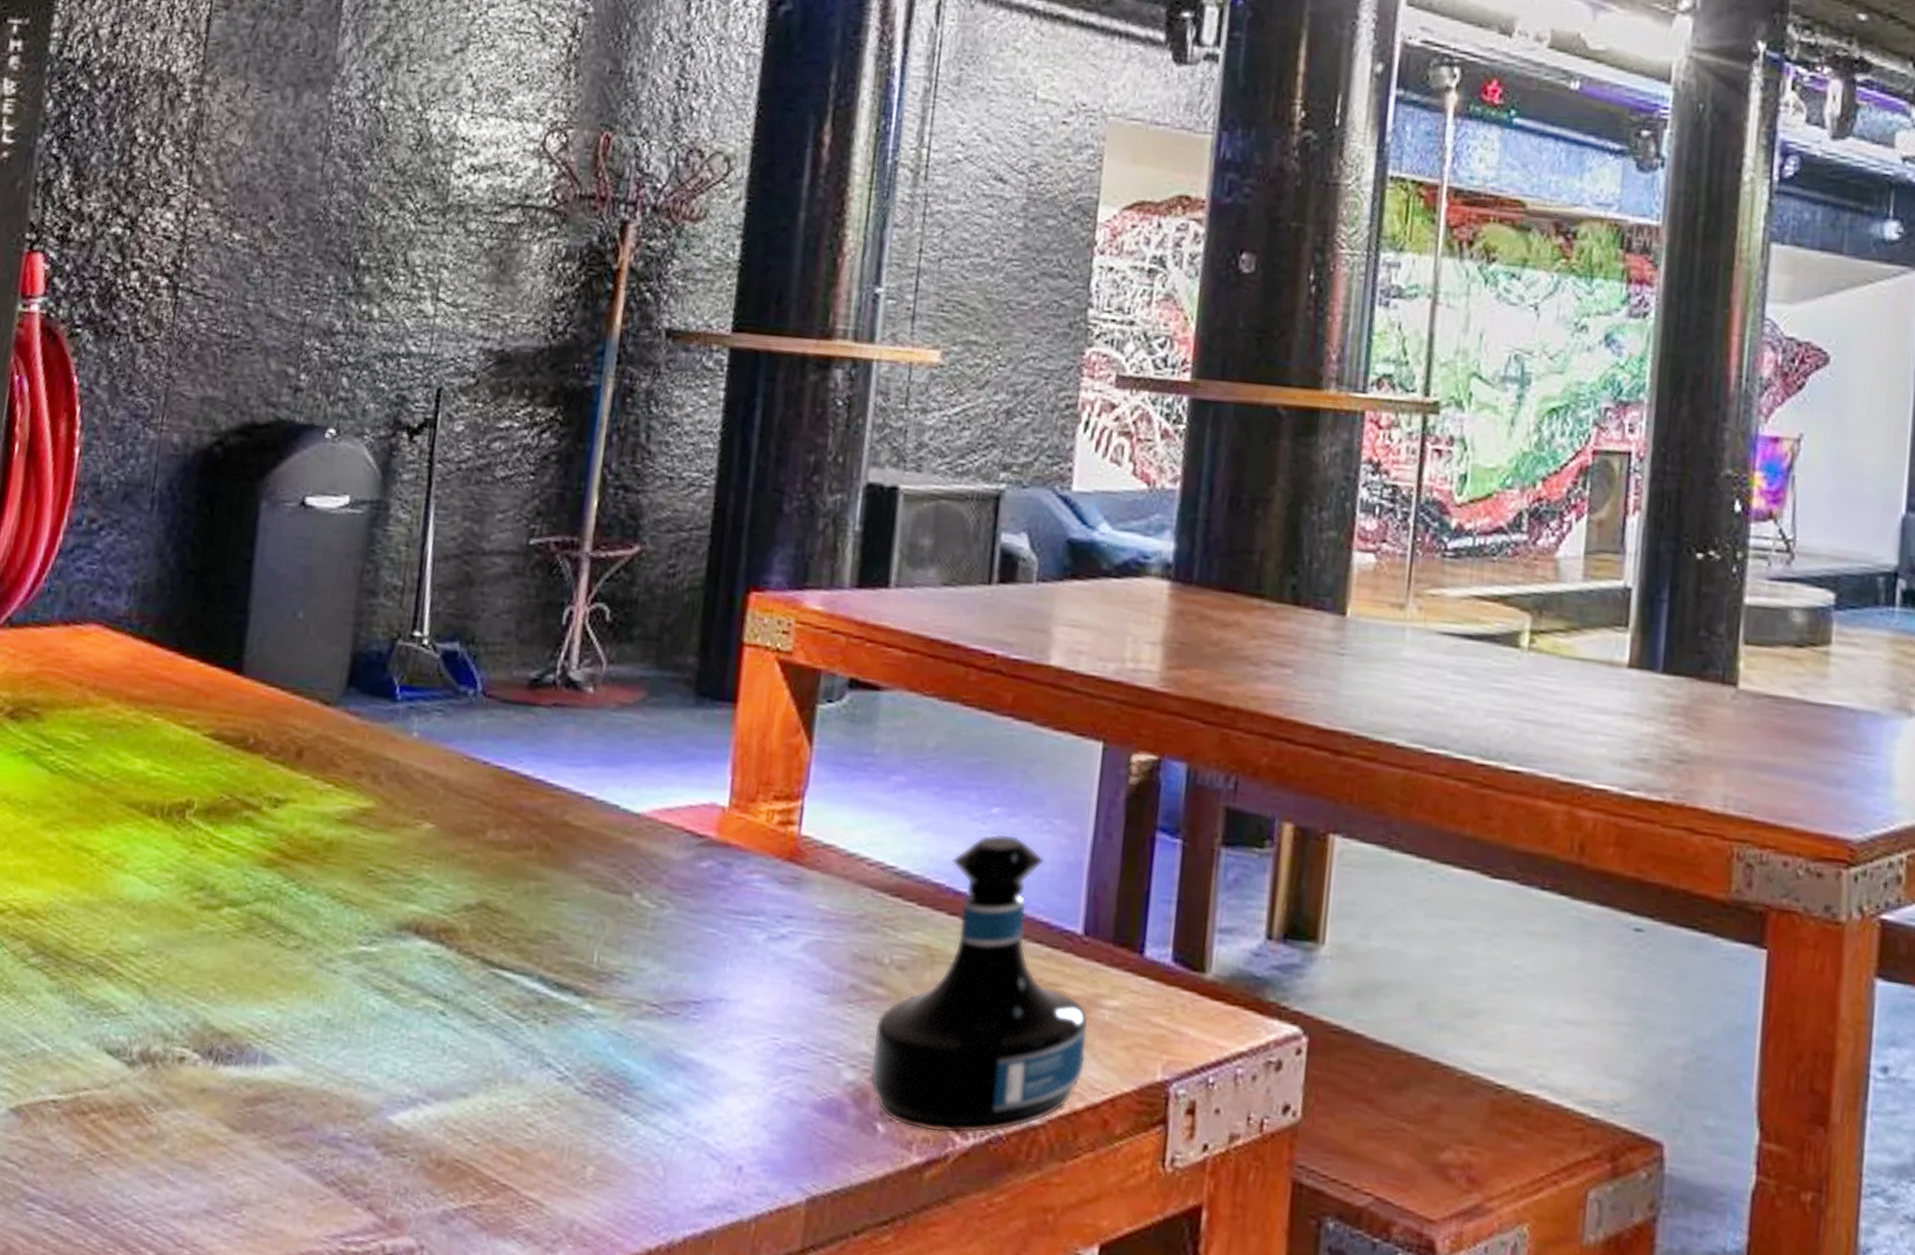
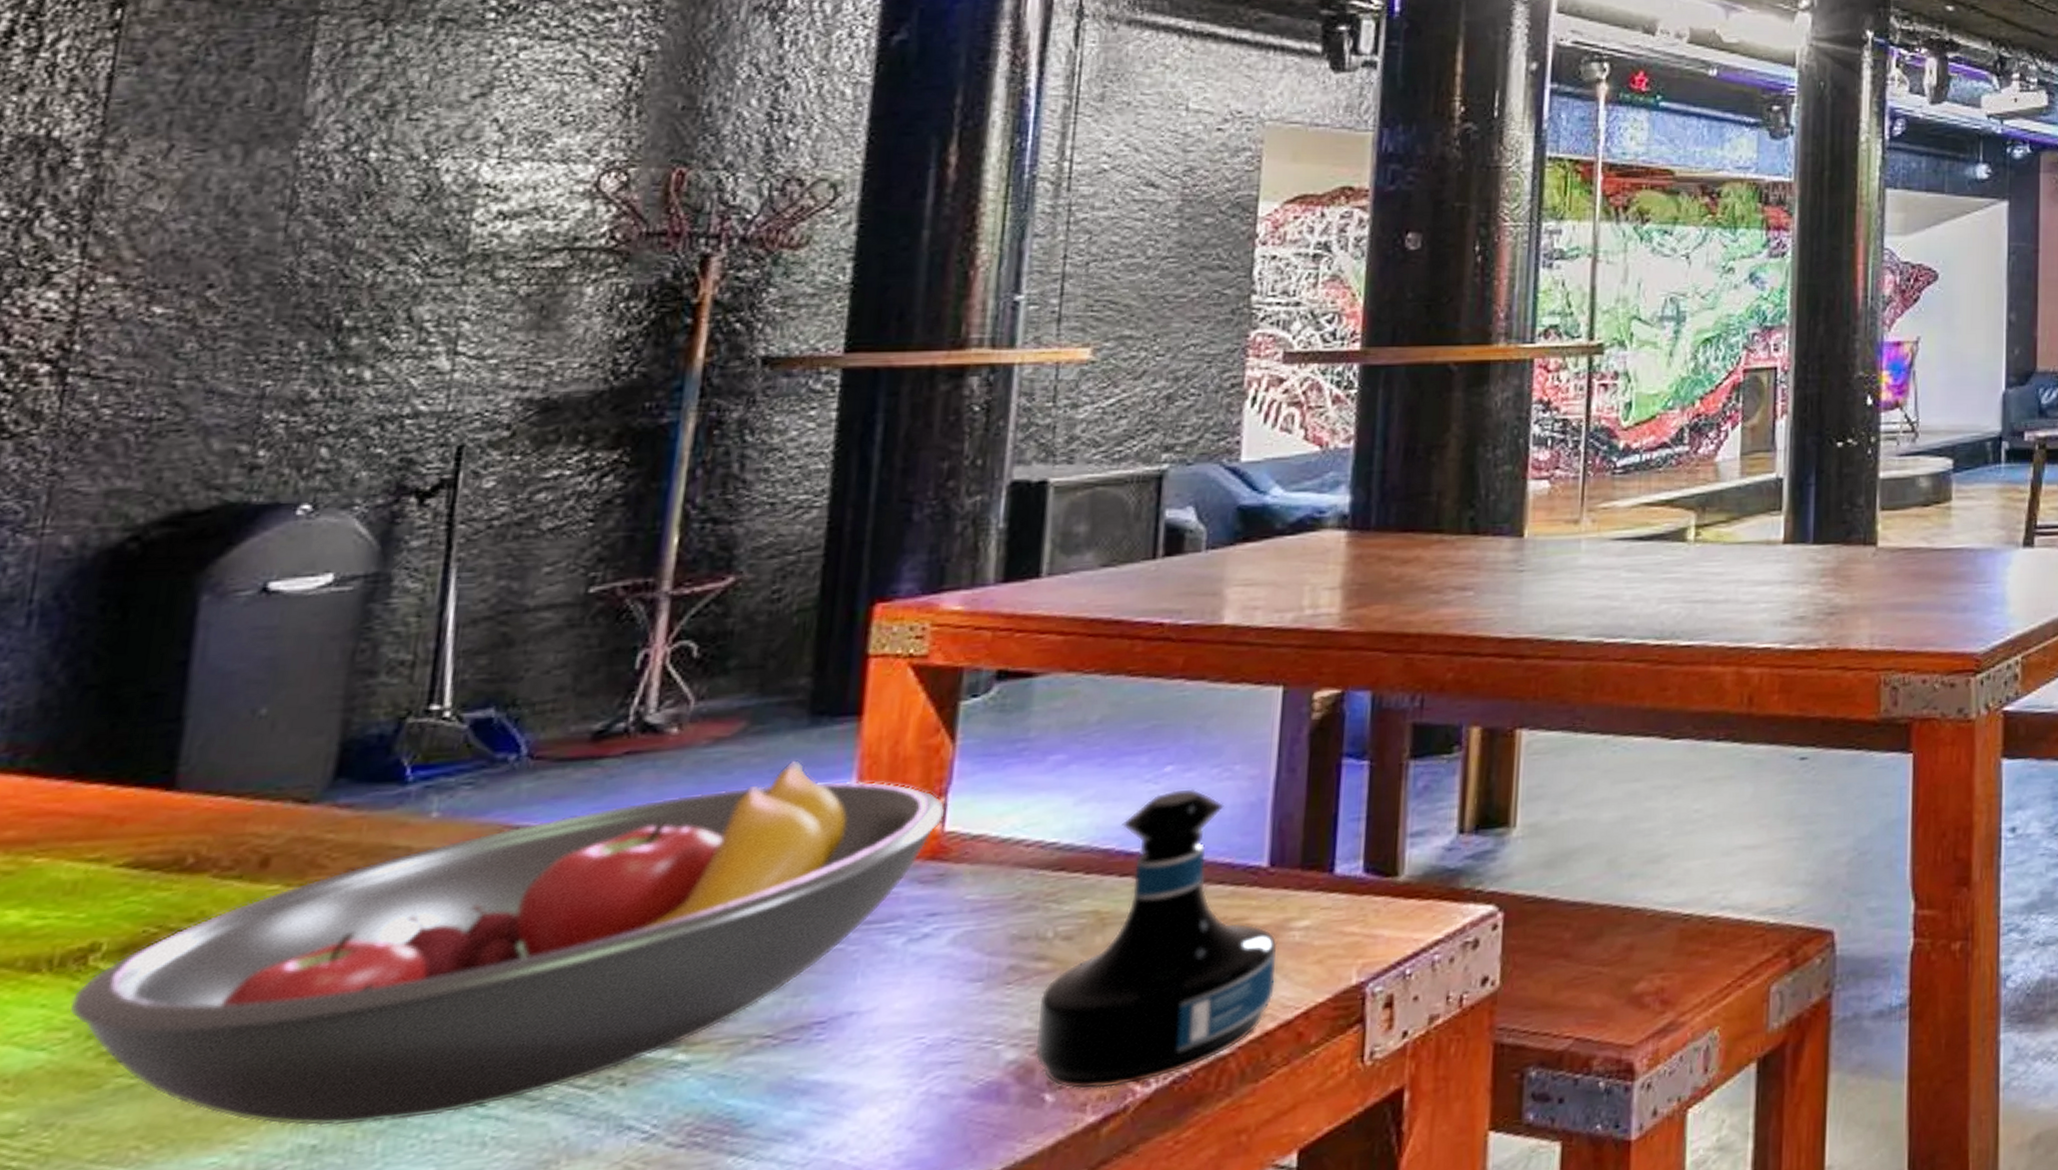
fruit bowl: none [174,737,803,1016] -> present [70,760,946,1127]

